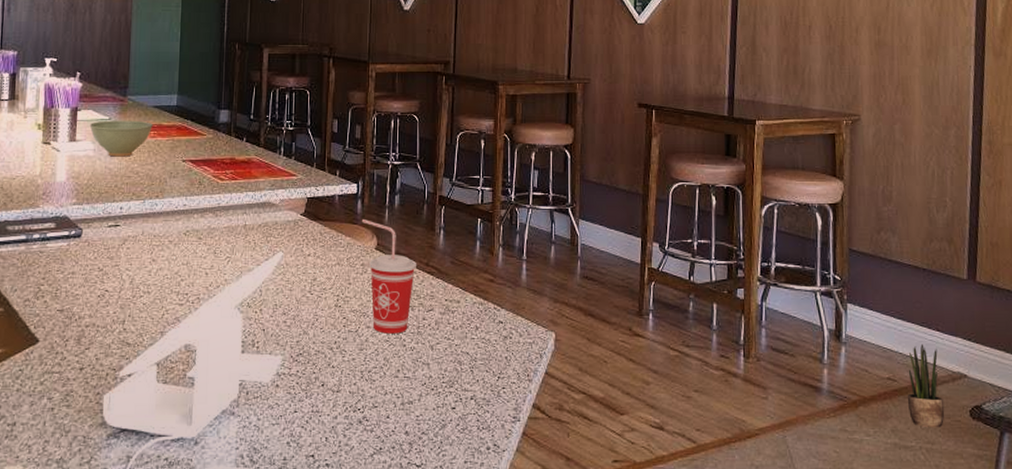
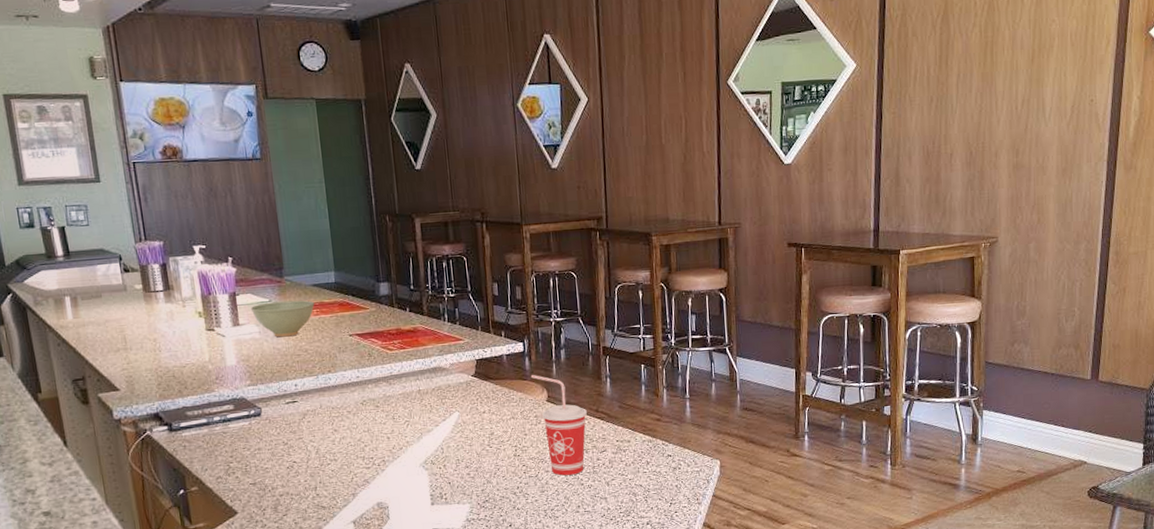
potted plant: present [907,344,945,428] -> none [1034,439,1066,509]

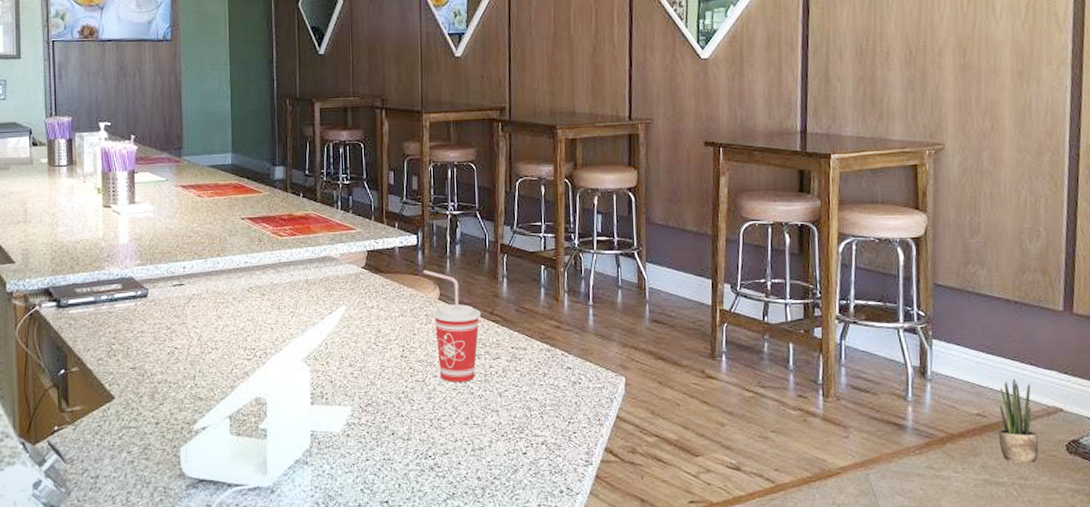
bowl: present [250,300,315,338] -> none [147,180,210,218]
potted plant: none [1034,439,1066,509] -> present [998,378,1039,464]

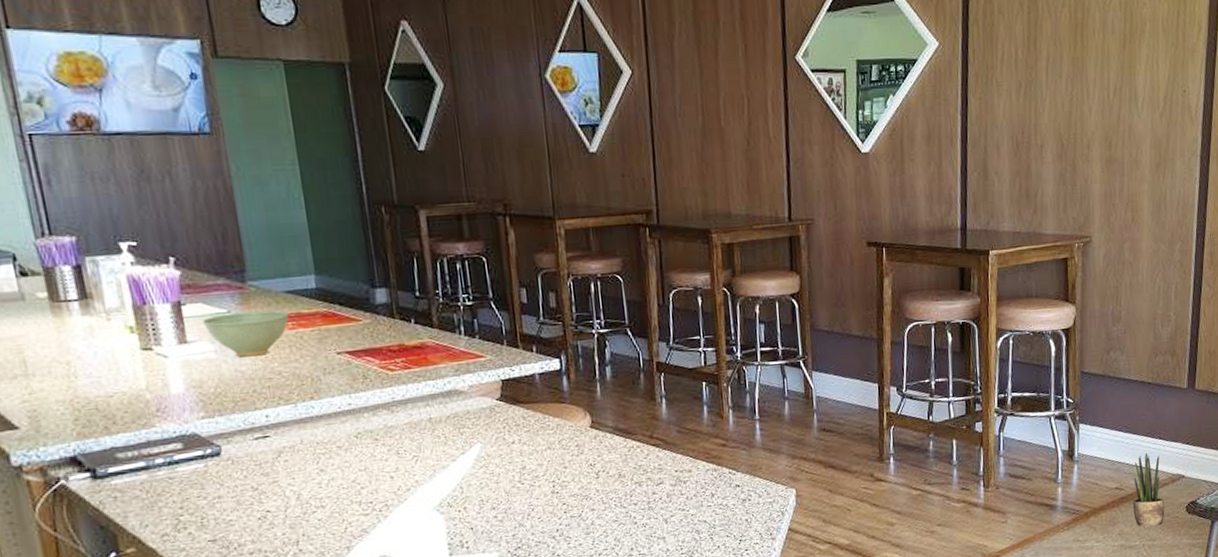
bowl: none [147,180,210,218] -> present [201,310,290,358]
beverage cup: present [423,270,482,382] -> none [569,396,640,514]

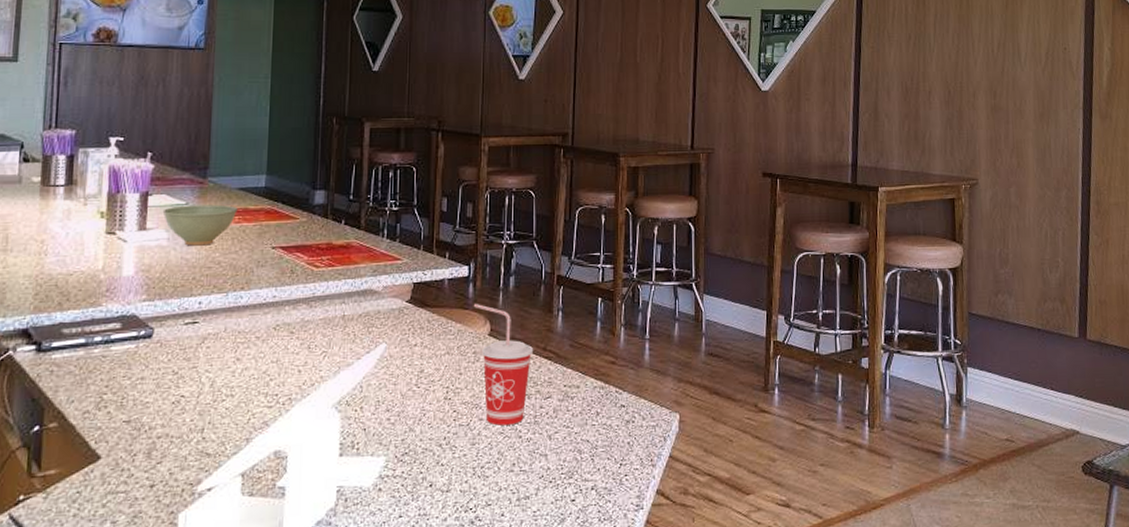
beverage cup: none [569,396,640,514] -> present [473,304,534,426]
potted plant: present [1132,452,1165,527] -> none [1024,403,1059,486]

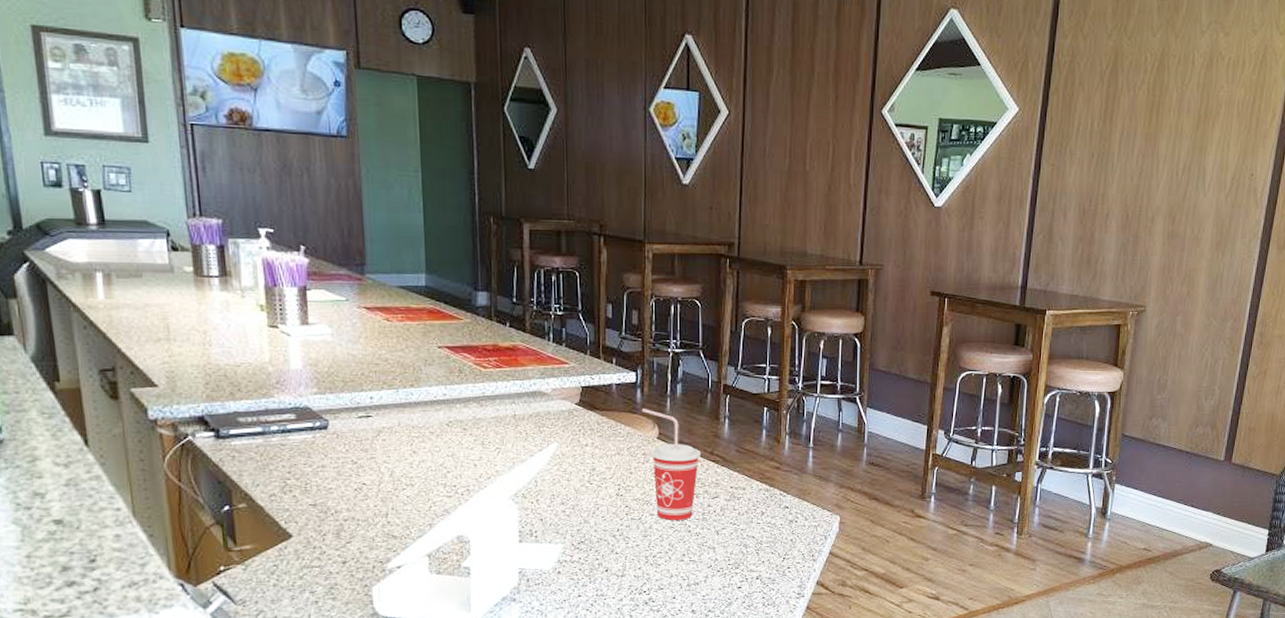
bowl: present [162,204,238,246] -> none [323,301,400,342]

